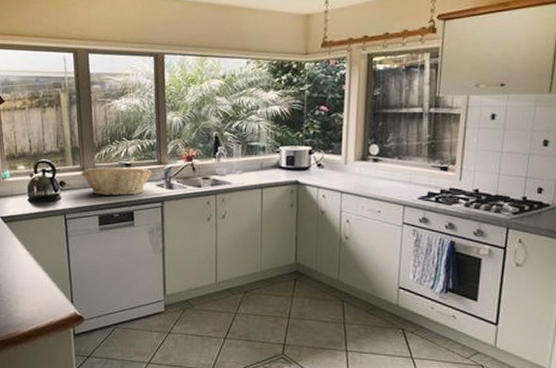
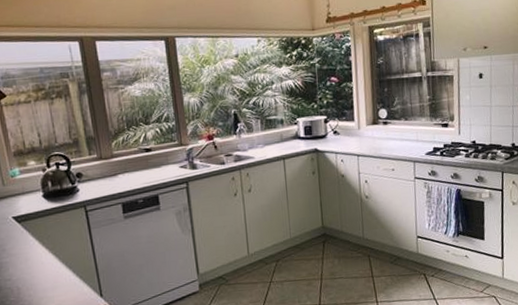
fruit basket: present [81,166,152,195] -> none [98,150,174,183]

